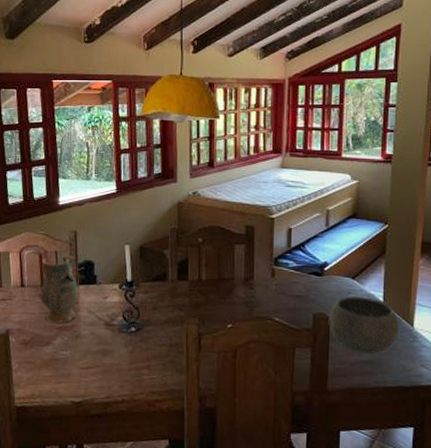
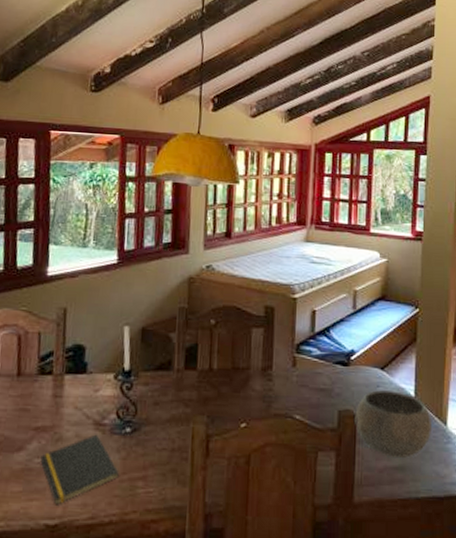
ceramic pitcher: present [38,255,79,324] -> none [12,337,65,423]
notepad: none [64,332,129,387] -> present [40,434,120,505]

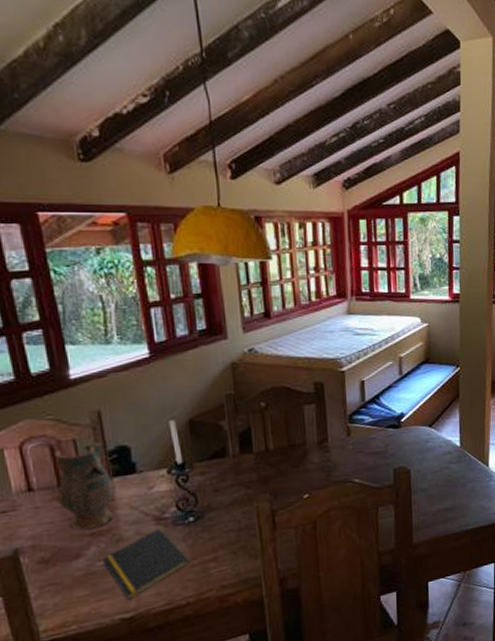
ceramic pitcher: none [12,337,65,423] -> present [54,442,114,530]
bowl: present [355,390,431,458] -> none [409,444,476,501]

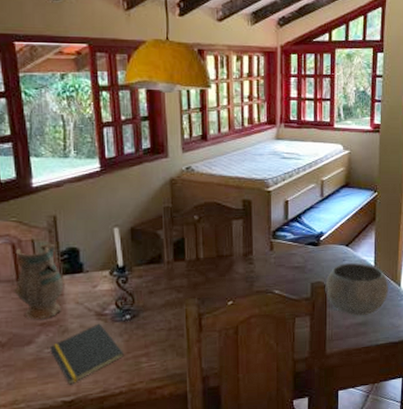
bowl: none [409,444,476,501] -> present [325,263,388,316]

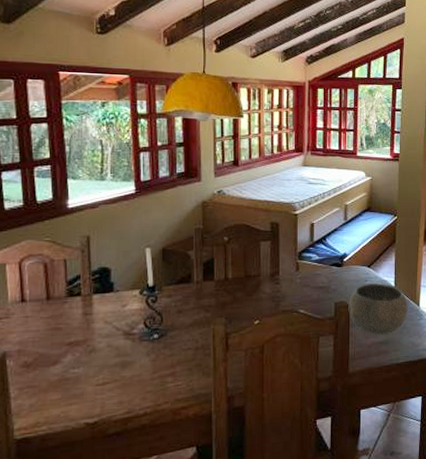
ceramic pitcher: present [14,243,63,320] -> none [43,263,93,340]
notepad: present [50,323,125,385] -> none [76,343,151,406]

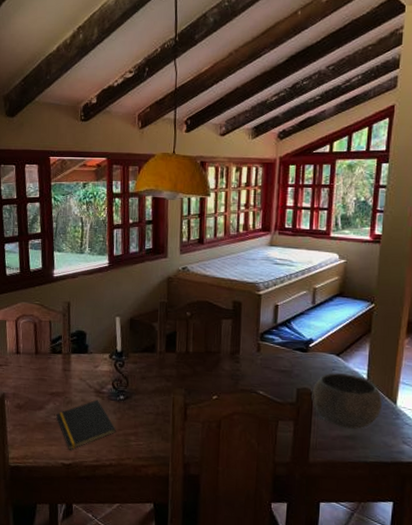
notepad: none [76,343,151,406] -> present [56,399,117,450]

